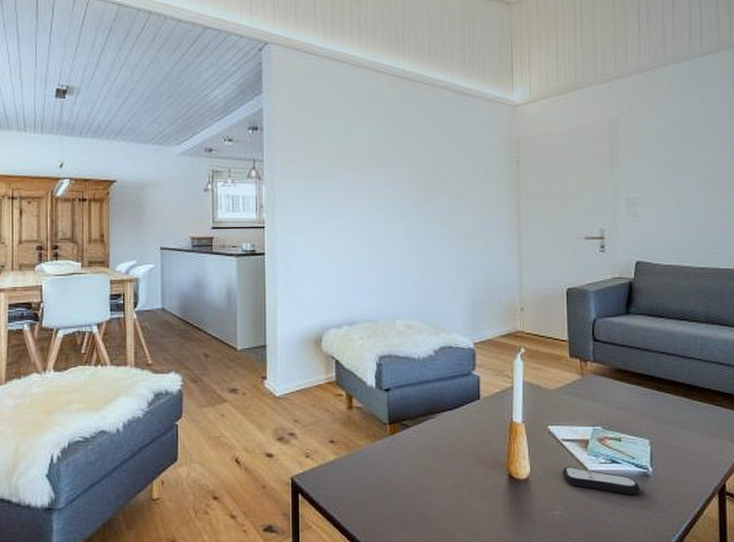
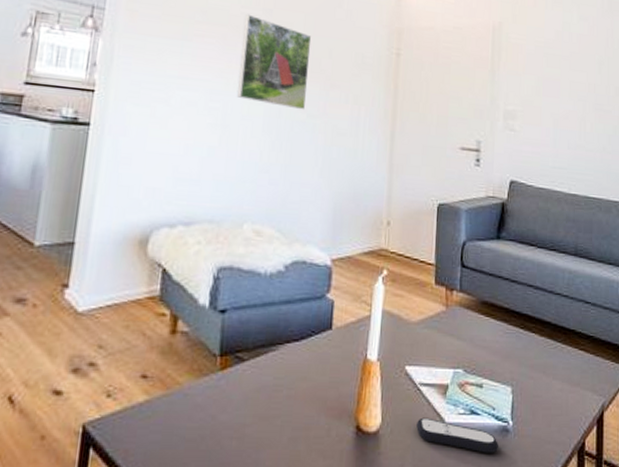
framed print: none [377,146,438,222] -> present [236,14,312,110]

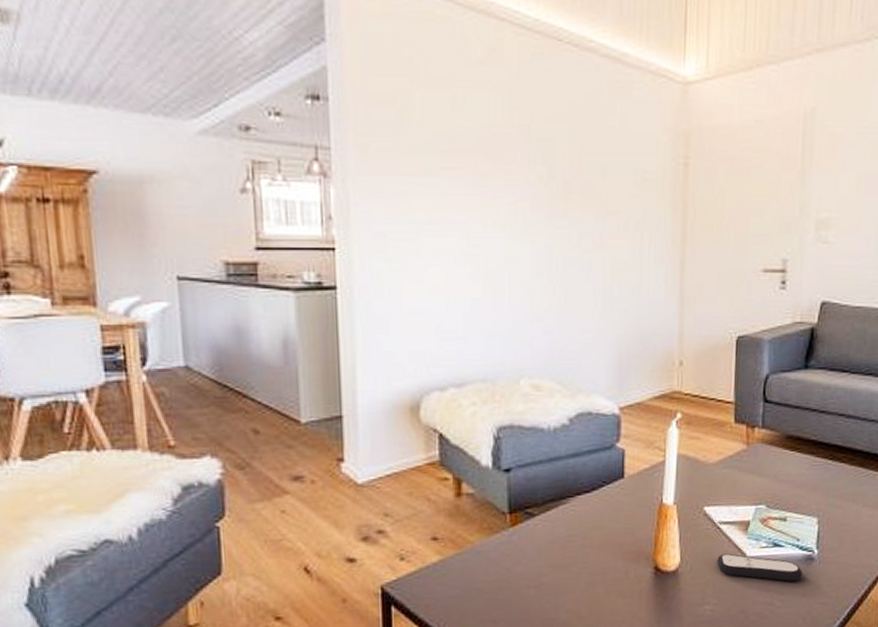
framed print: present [236,14,312,110] -> none [497,134,580,245]

